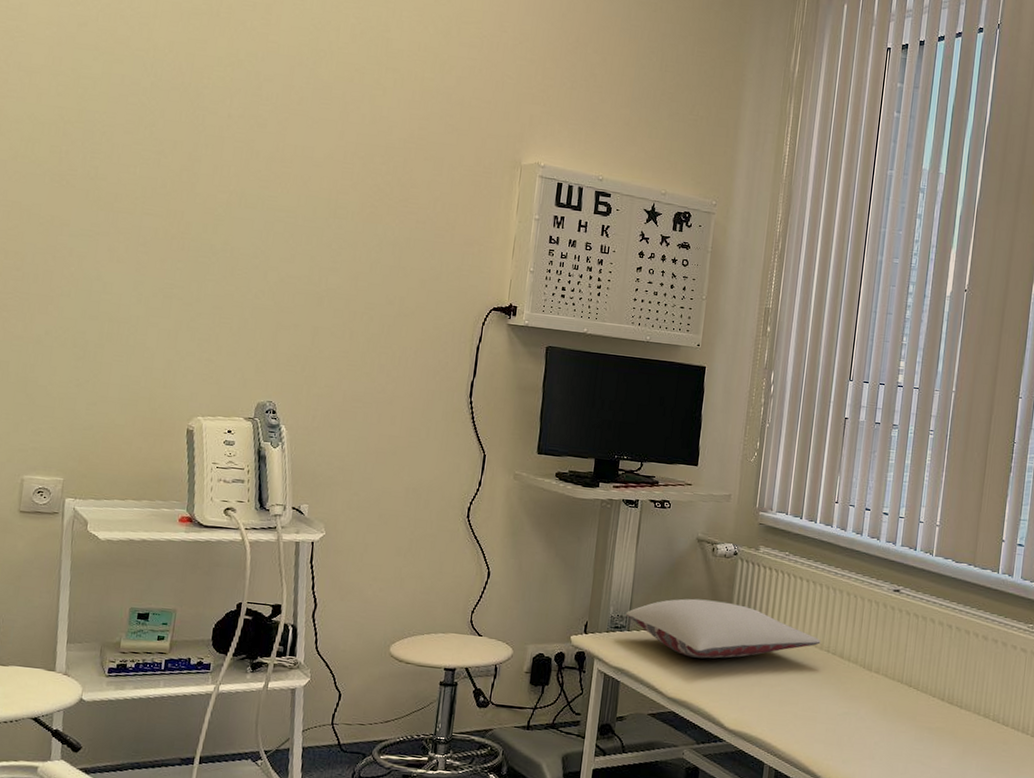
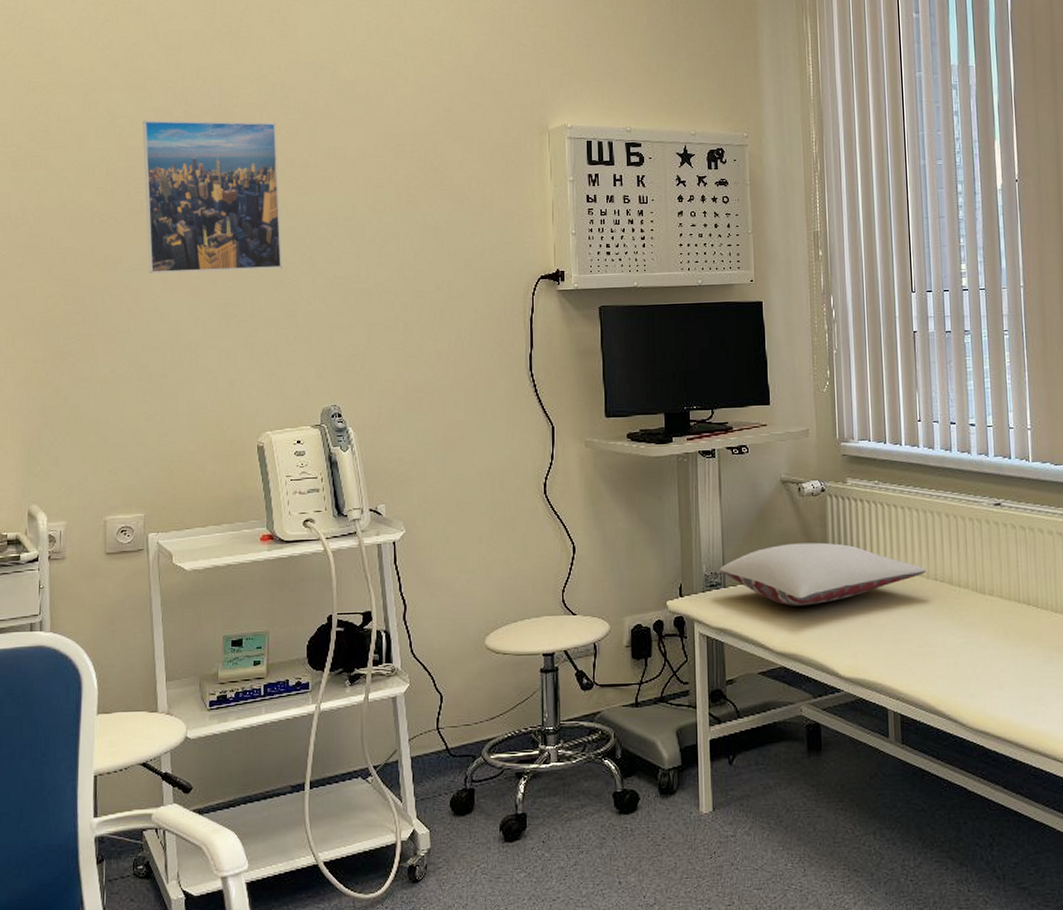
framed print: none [96,85,246,259] -> present [142,120,282,274]

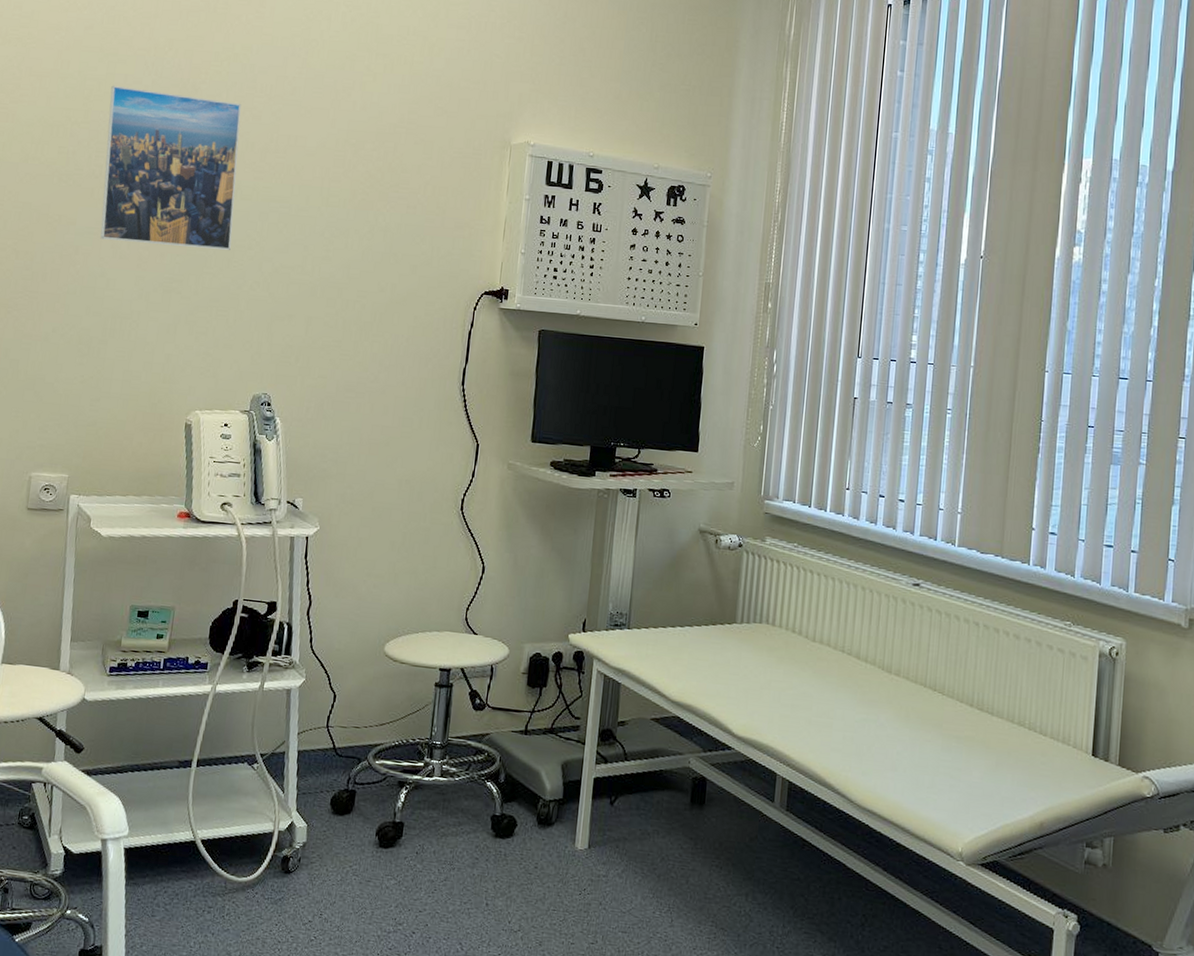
pillow: present [720,542,926,606] -> none [626,594,835,659]

